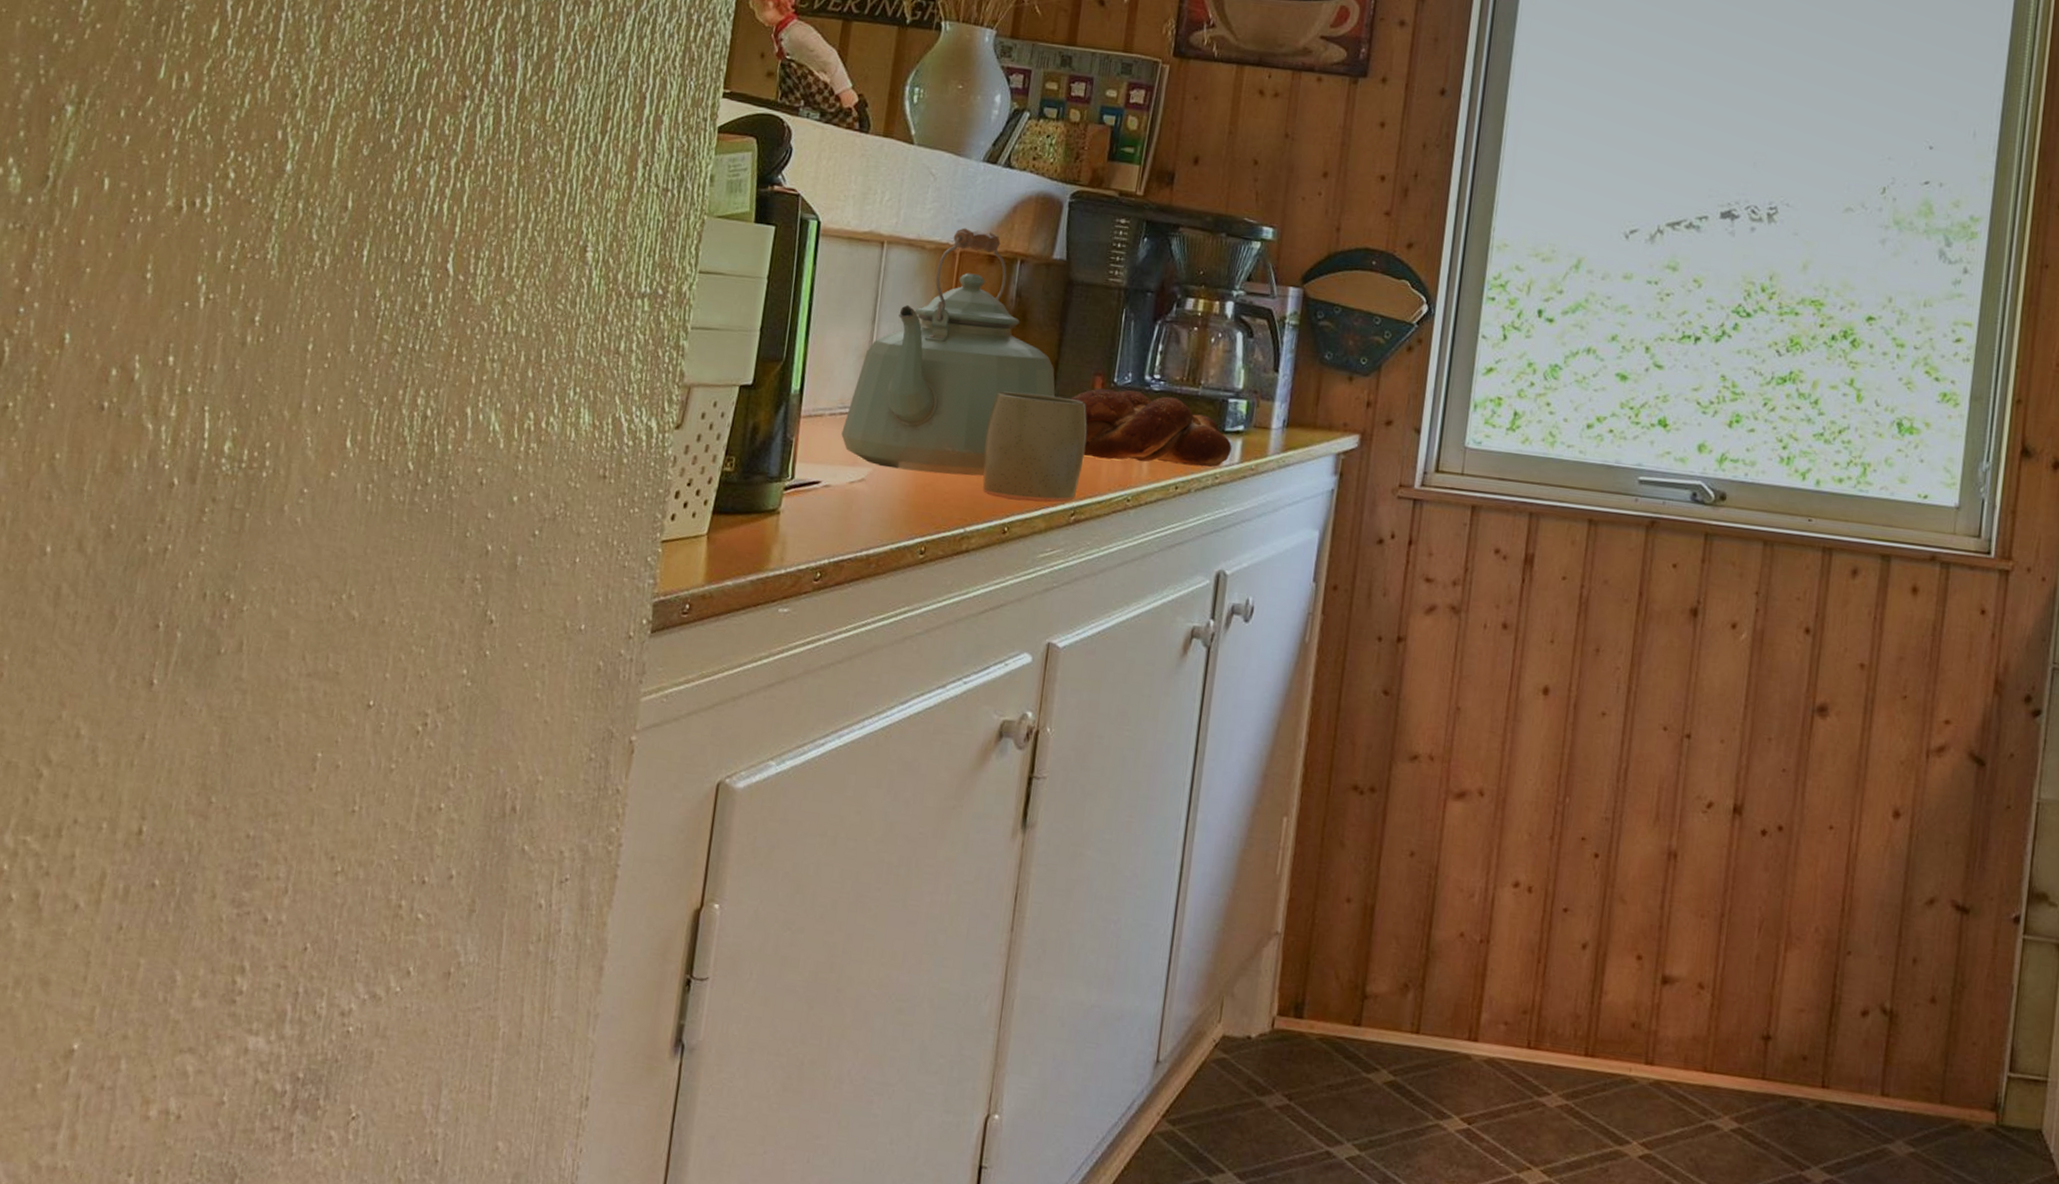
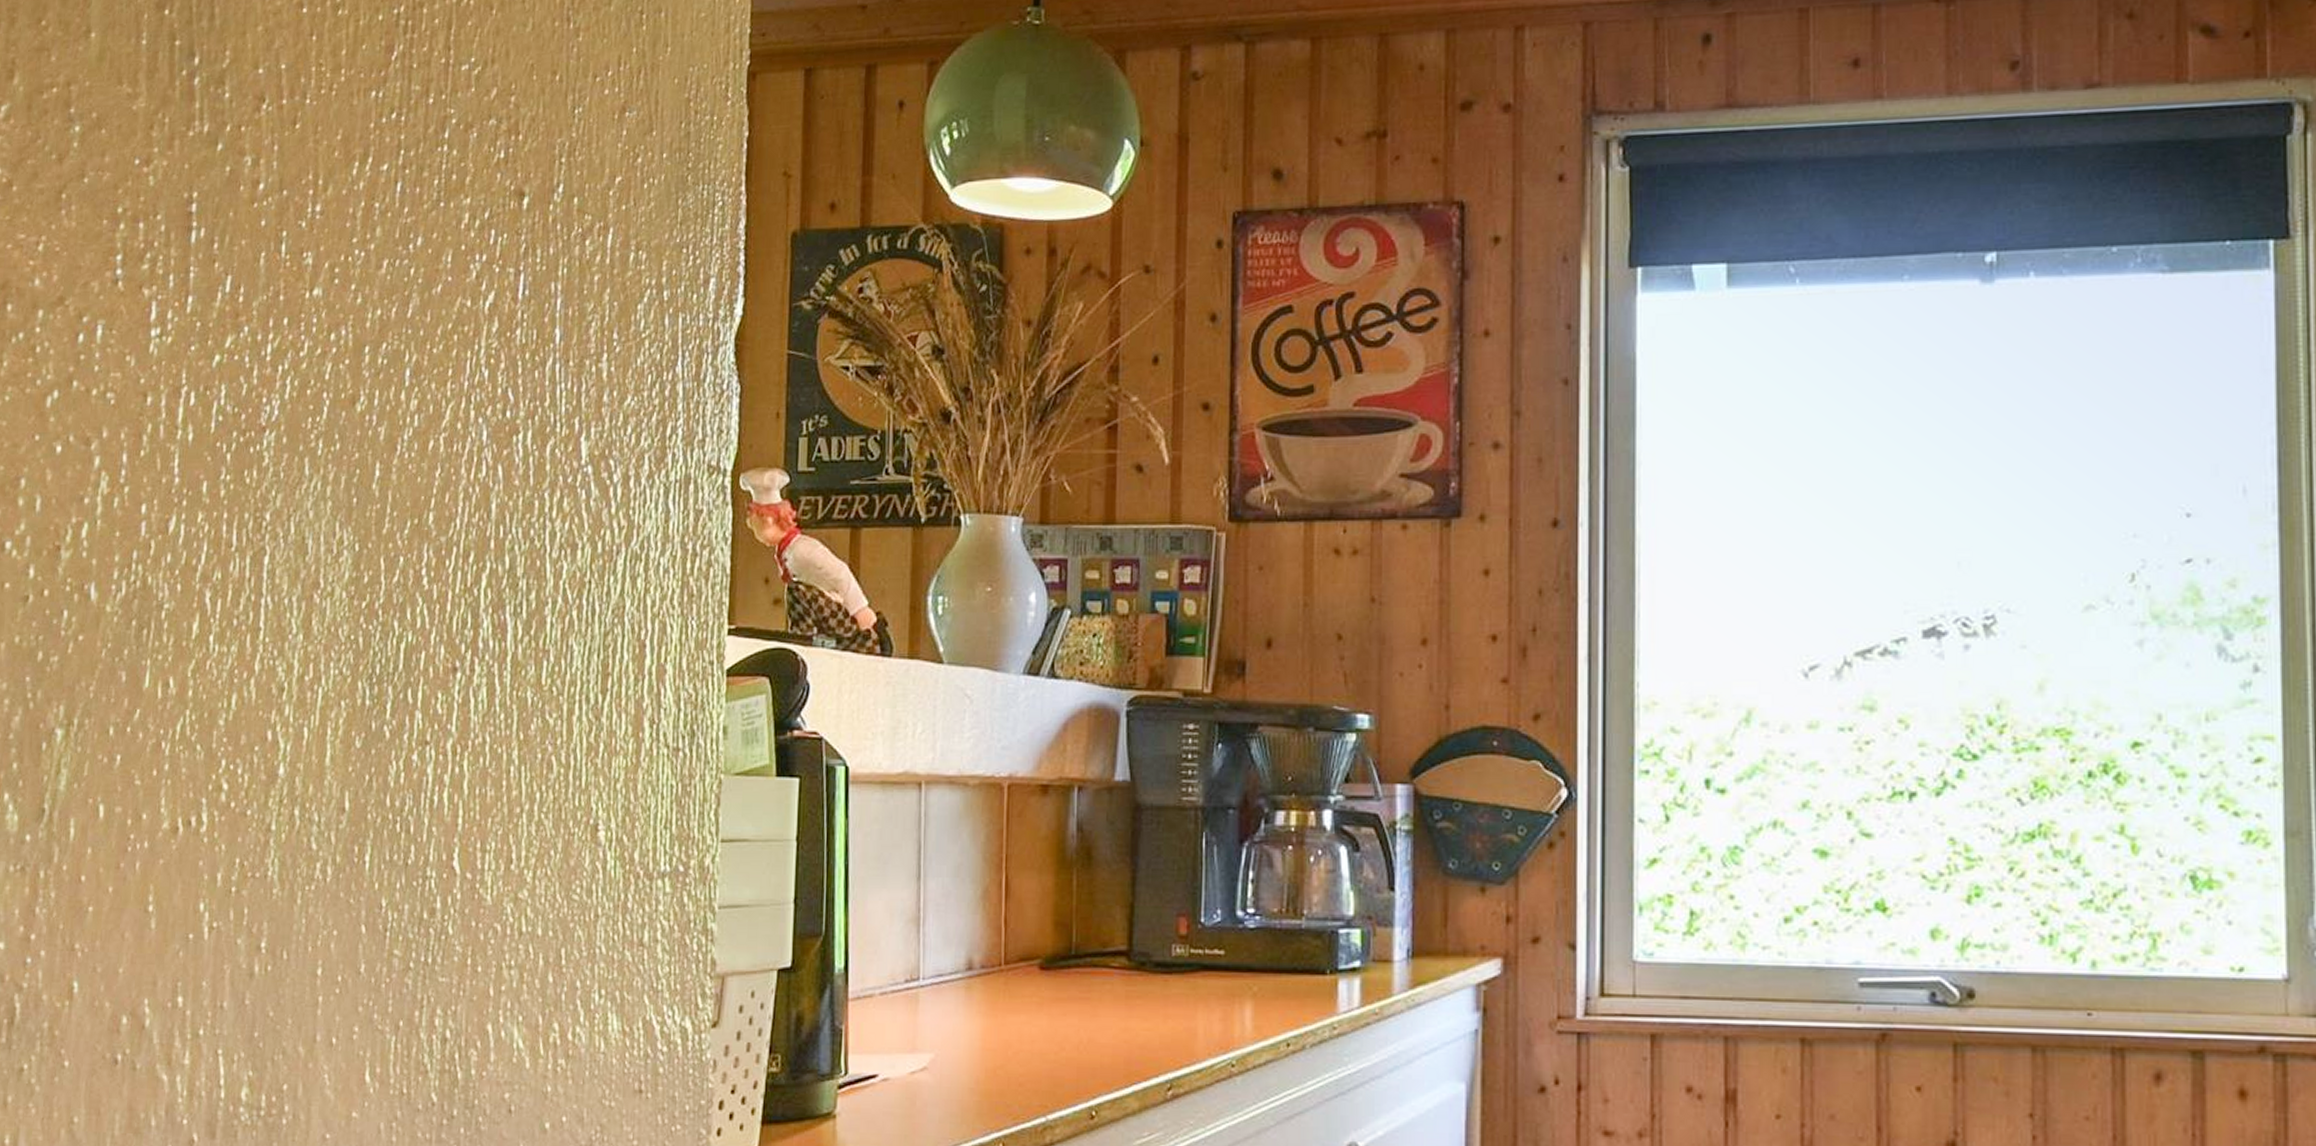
kettle: present [841,227,1056,477] -> none [895,755,1135,1054]
mug: present [982,391,1088,503] -> none [1058,945,1176,1078]
bread loaf: present [1070,388,1232,468] -> none [1152,930,1349,1018]

